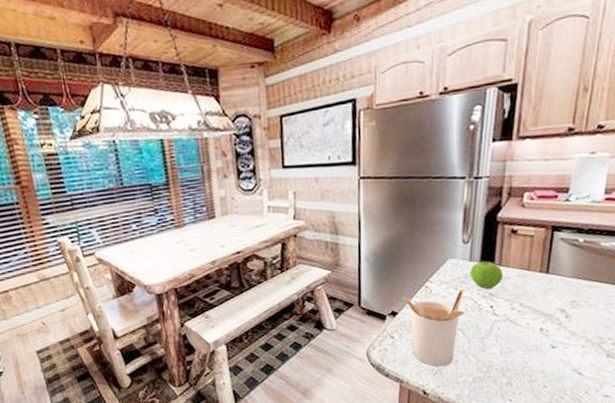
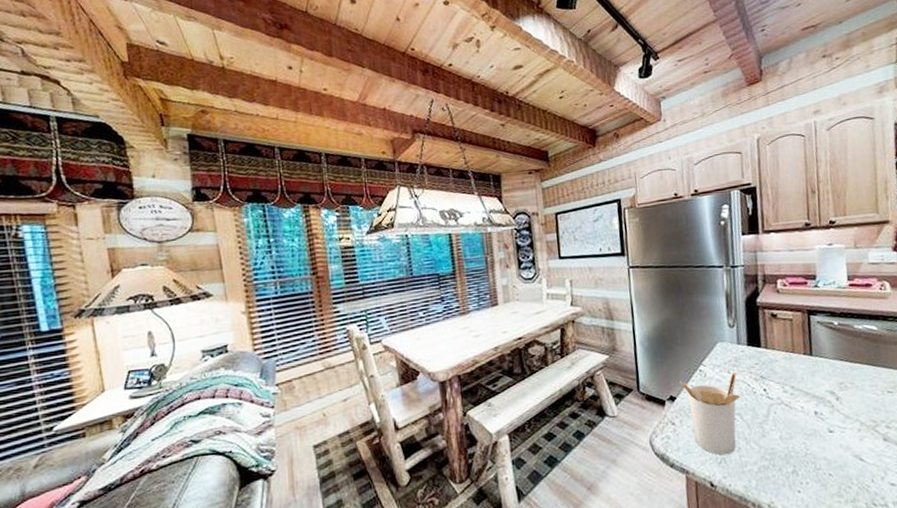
fruit: present [469,261,504,290] -> none [739,344,771,373]

